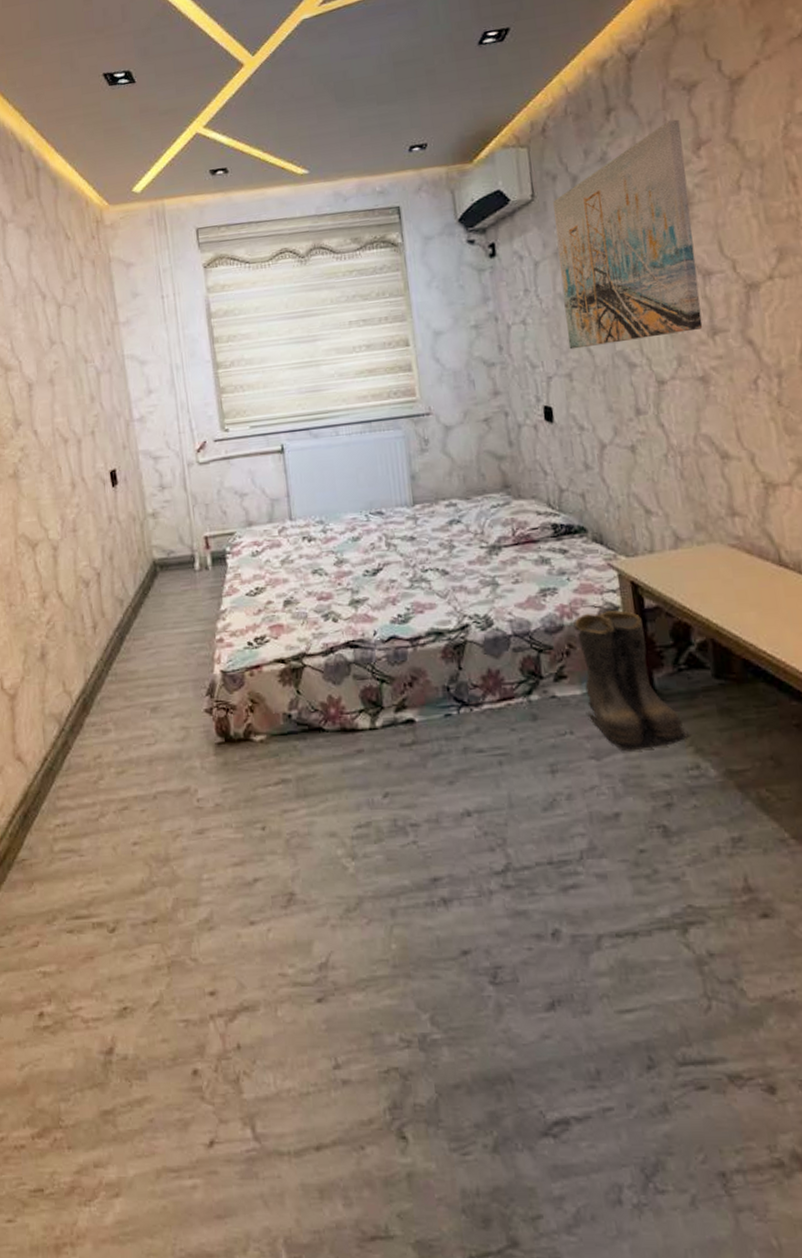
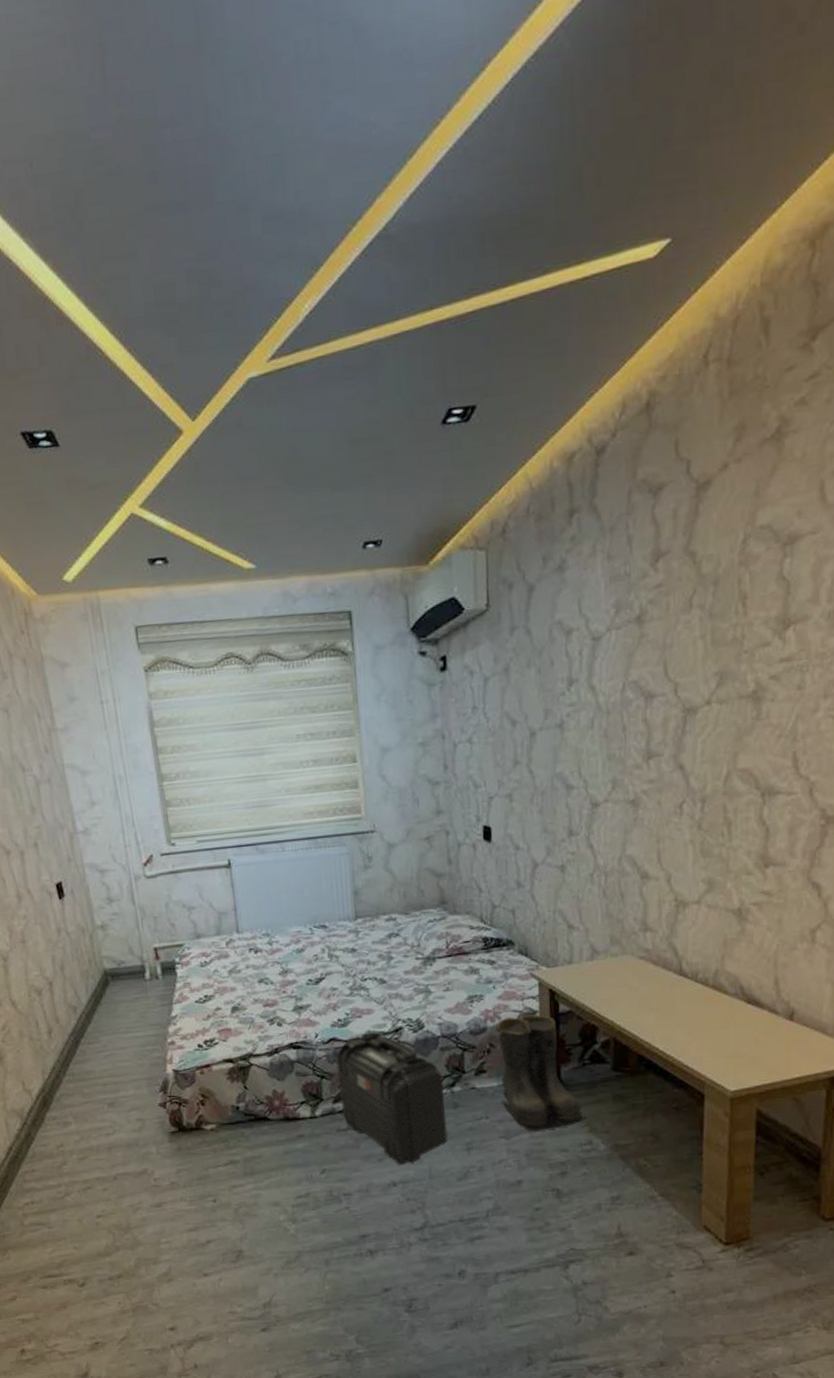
backpack: none [395,632,528,789] -> present [335,1034,448,1165]
wall art: present [553,119,703,350] -> none [507,526,642,770]

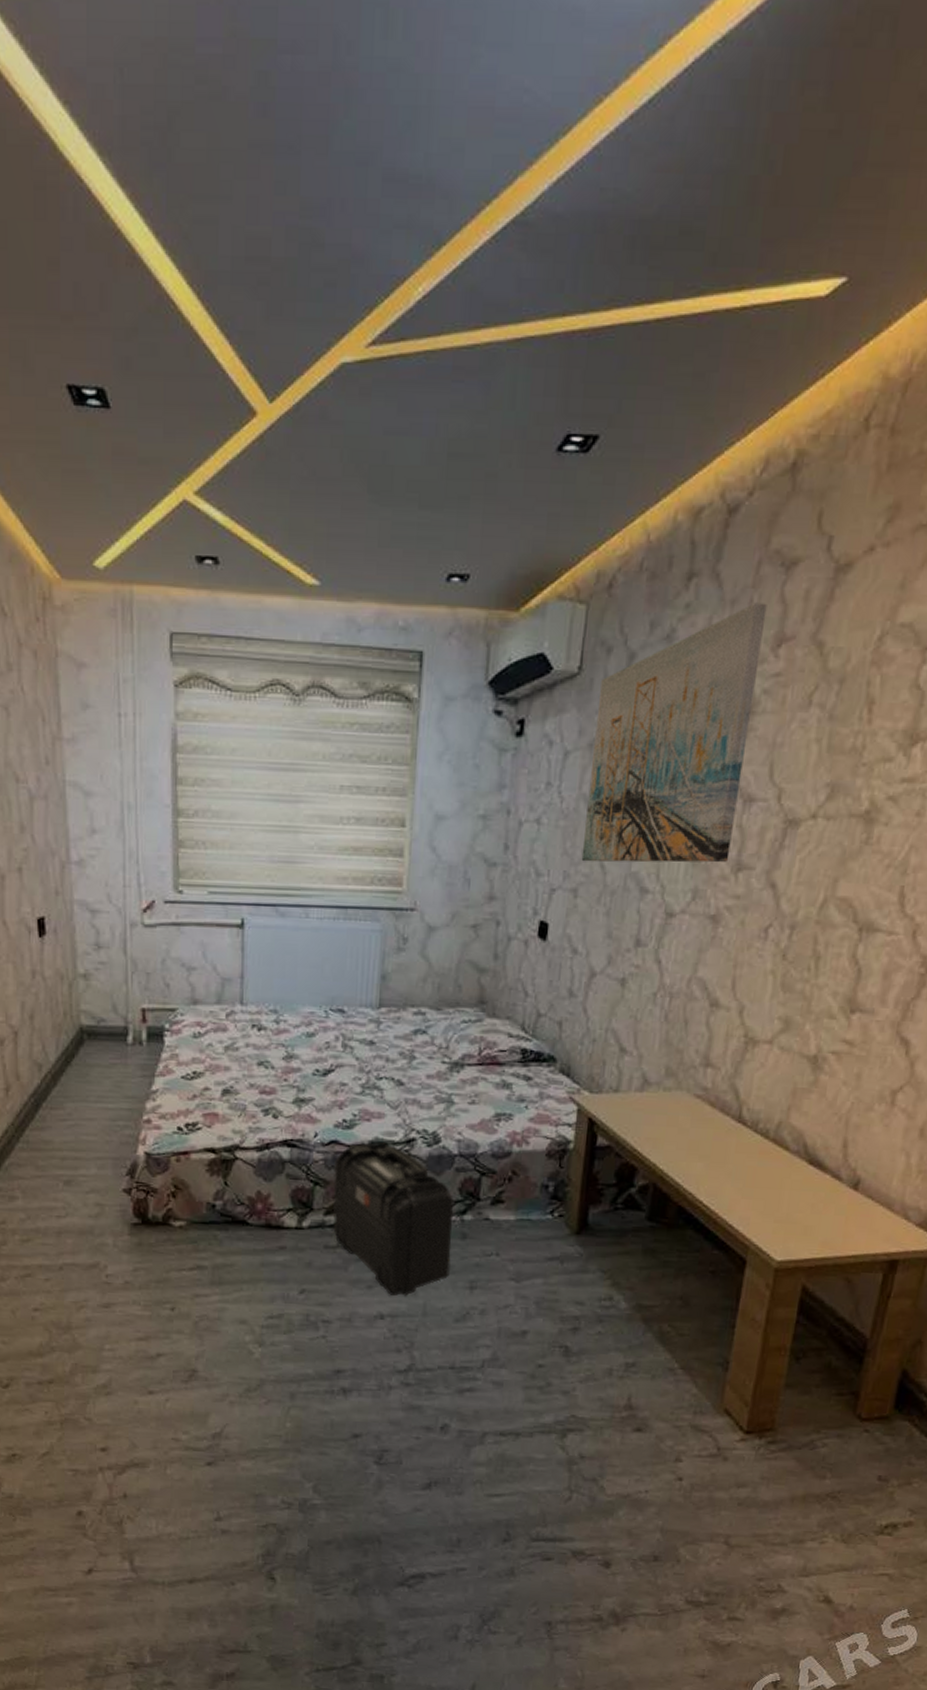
boots: present [494,1014,588,1132] -> none [516,1143,612,1278]
wall art: none [507,526,642,770] -> present [581,602,767,863]

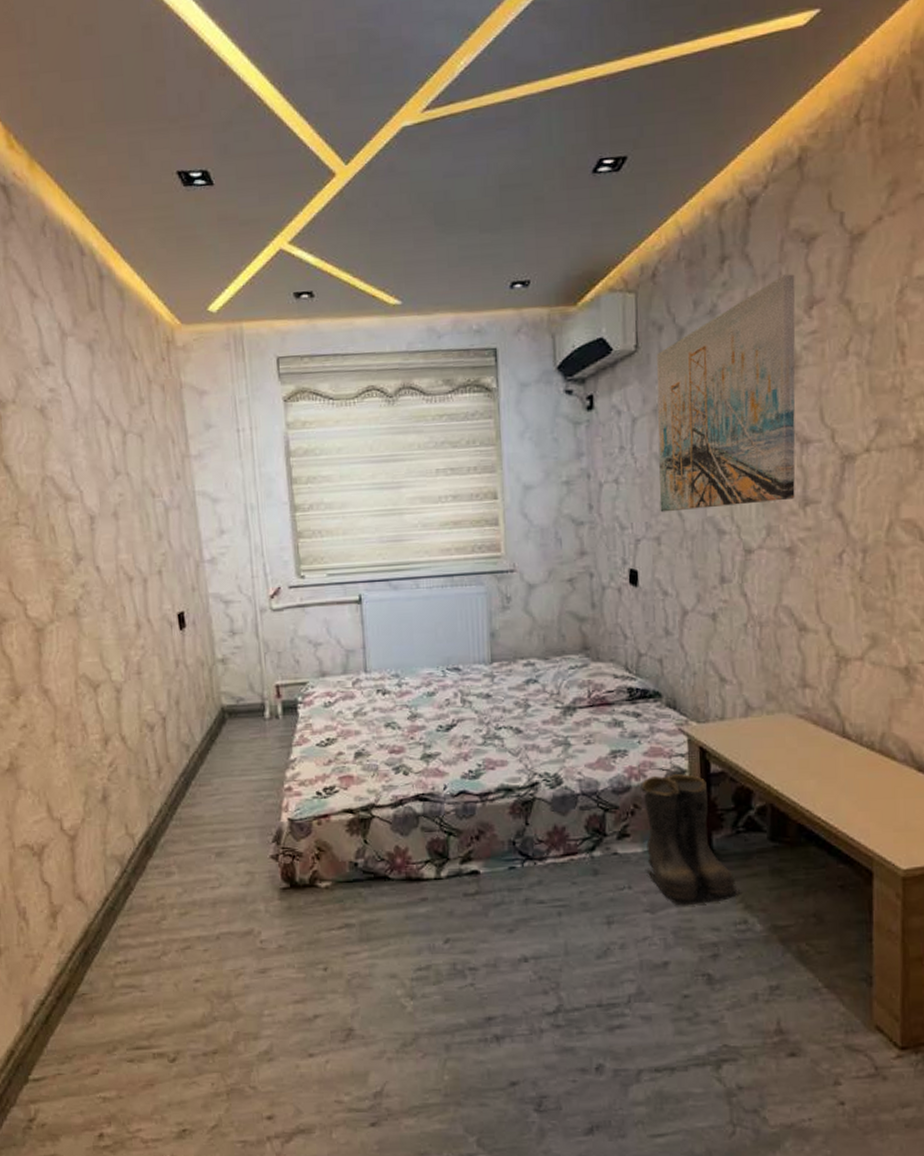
backpack: present [333,1142,455,1296] -> none [464,789,586,937]
boots: none [516,1143,612,1278] -> present [639,774,743,906]

